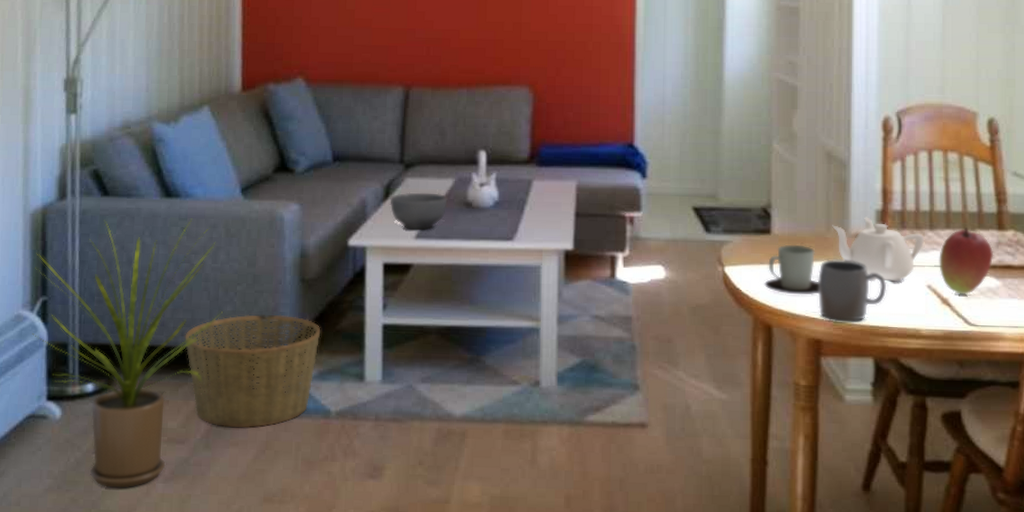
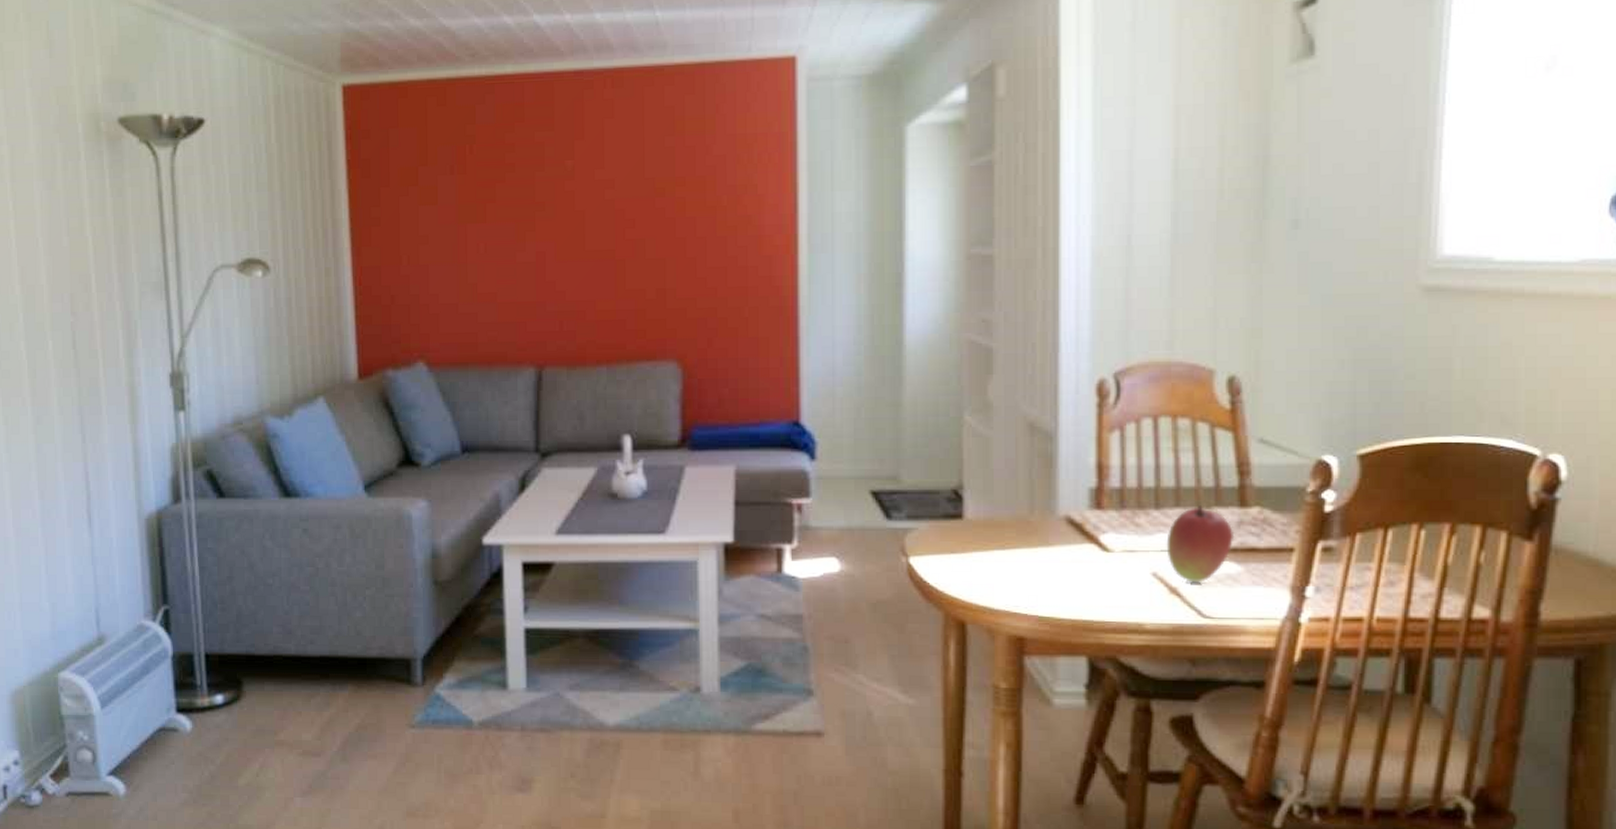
house plant: present [32,218,223,488] -> none [154,519,352,802]
basket: present [184,314,321,429] -> none [314,619,458,740]
bowl: present [390,192,448,230] -> none [526,484,590,525]
cup: present [763,244,819,296] -> none [955,530,1022,587]
mug: present [816,258,887,322] -> none [1017,545,1103,617]
teapot: present [831,215,925,282] -> none [1035,495,1149,571]

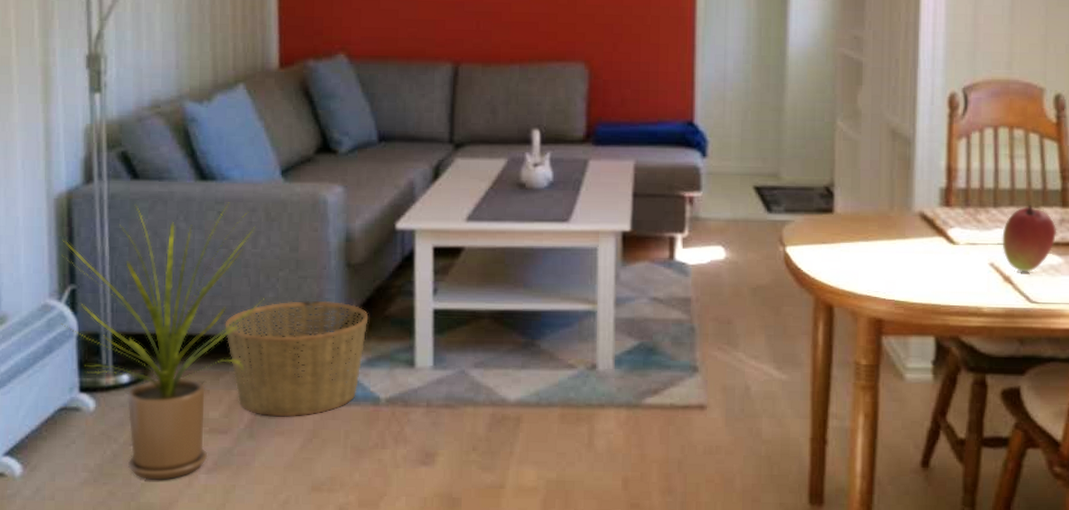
house plant: none [154,519,352,802] -> present [61,202,264,480]
basket: none [314,619,458,740] -> present [224,300,369,417]

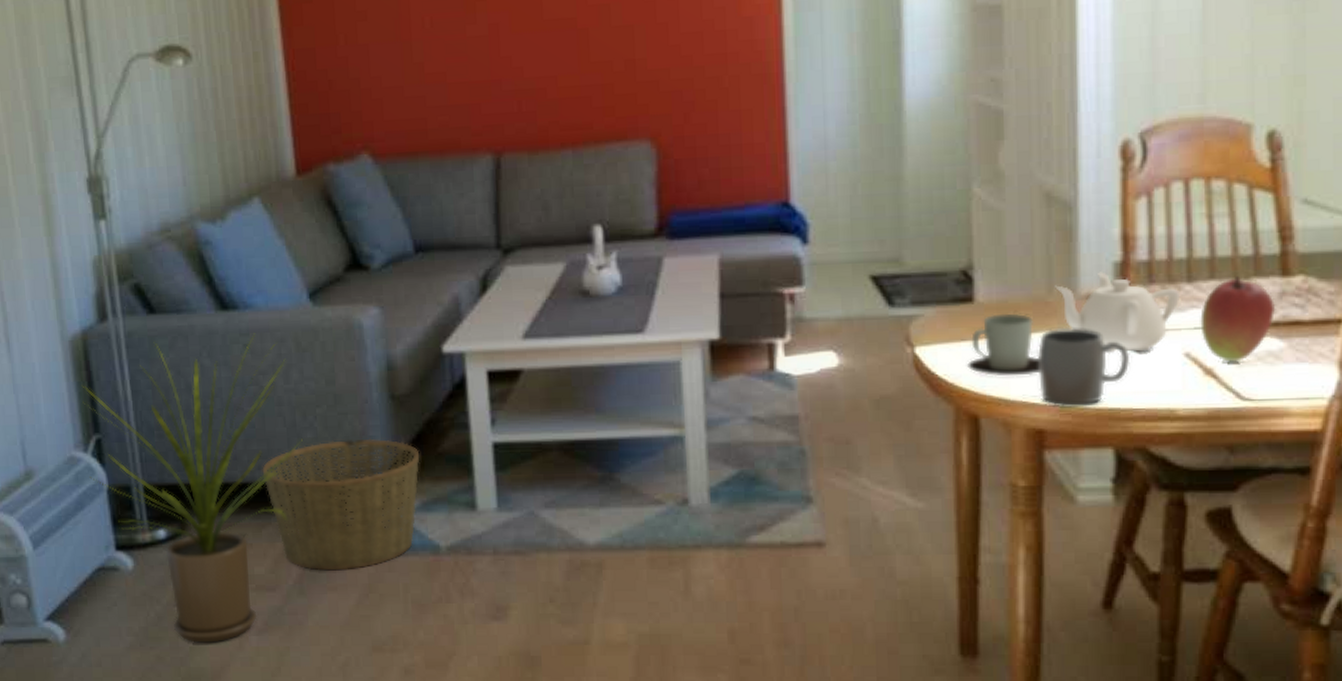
cup: none [825,223,882,275] -> present [966,313,1040,376]
mug: none [878,237,950,301] -> present [1035,327,1131,406]
teapot: none [894,194,989,261] -> present [1053,270,1181,354]

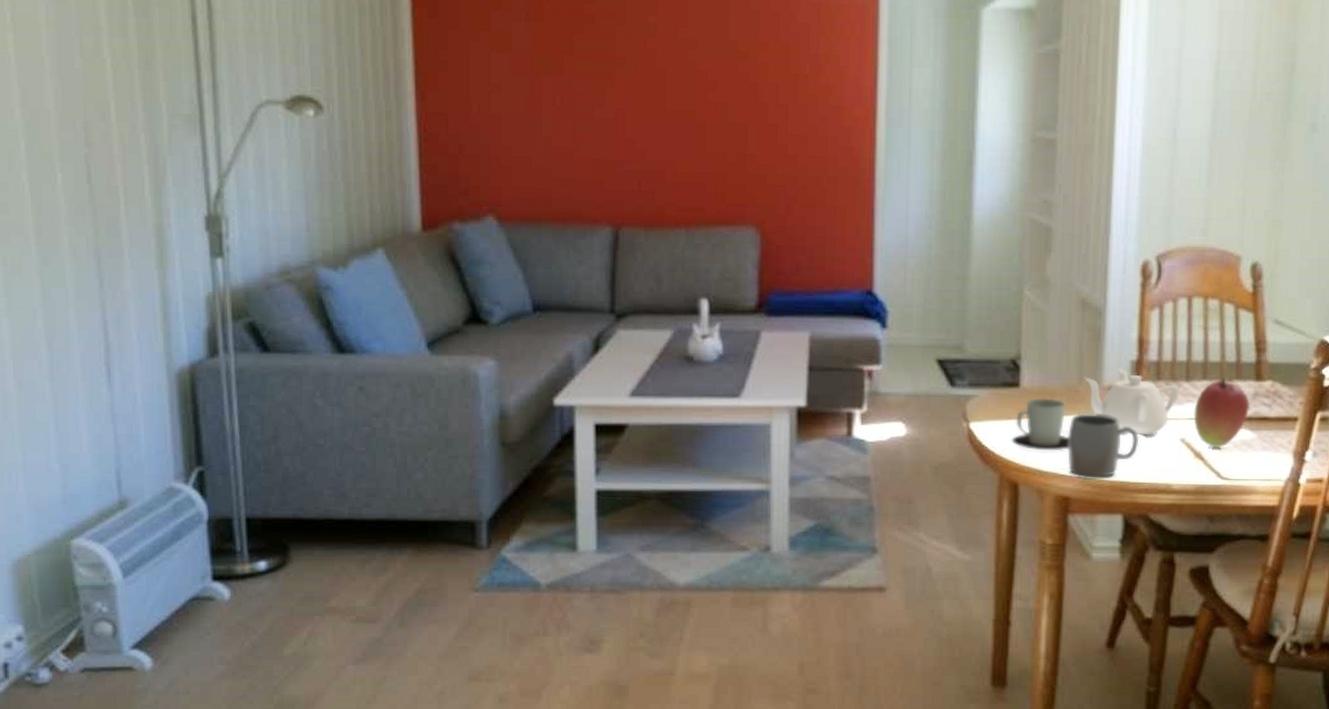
house plant: present [81,333,303,643] -> none [186,377,412,672]
basket: present [262,438,420,571] -> none [370,481,526,605]

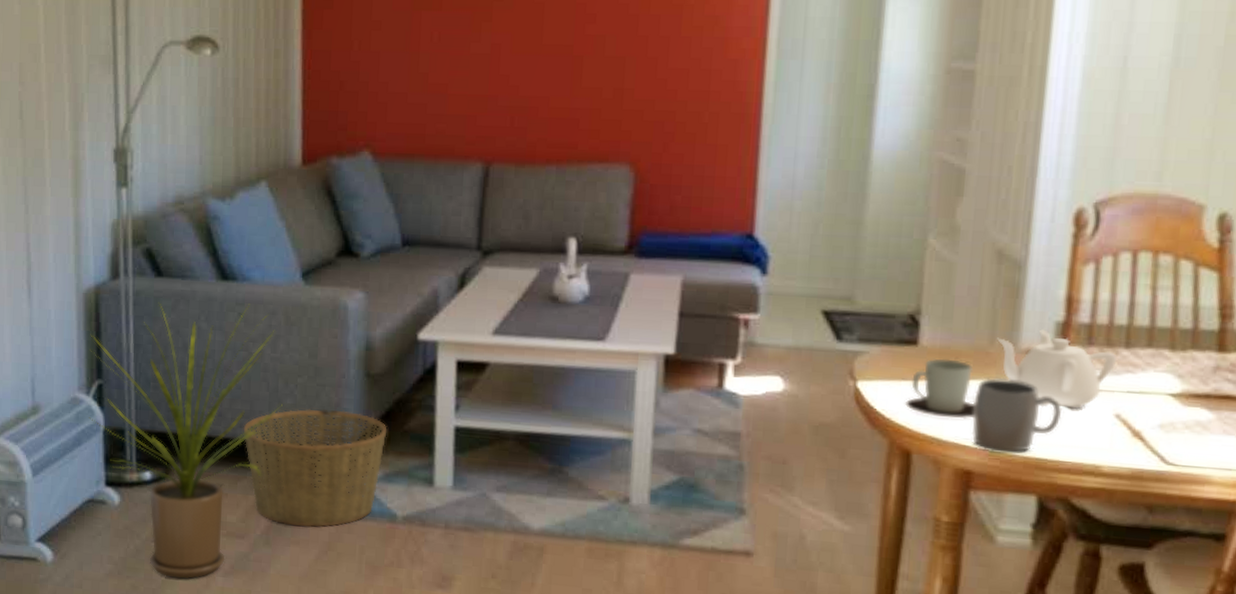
house plant: none [186,377,412,672] -> present [89,302,283,579]
basket: none [370,481,526,605] -> present [243,408,387,528]
fruit: present [1193,378,1250,448] -> none [1133,347,1209,428]

